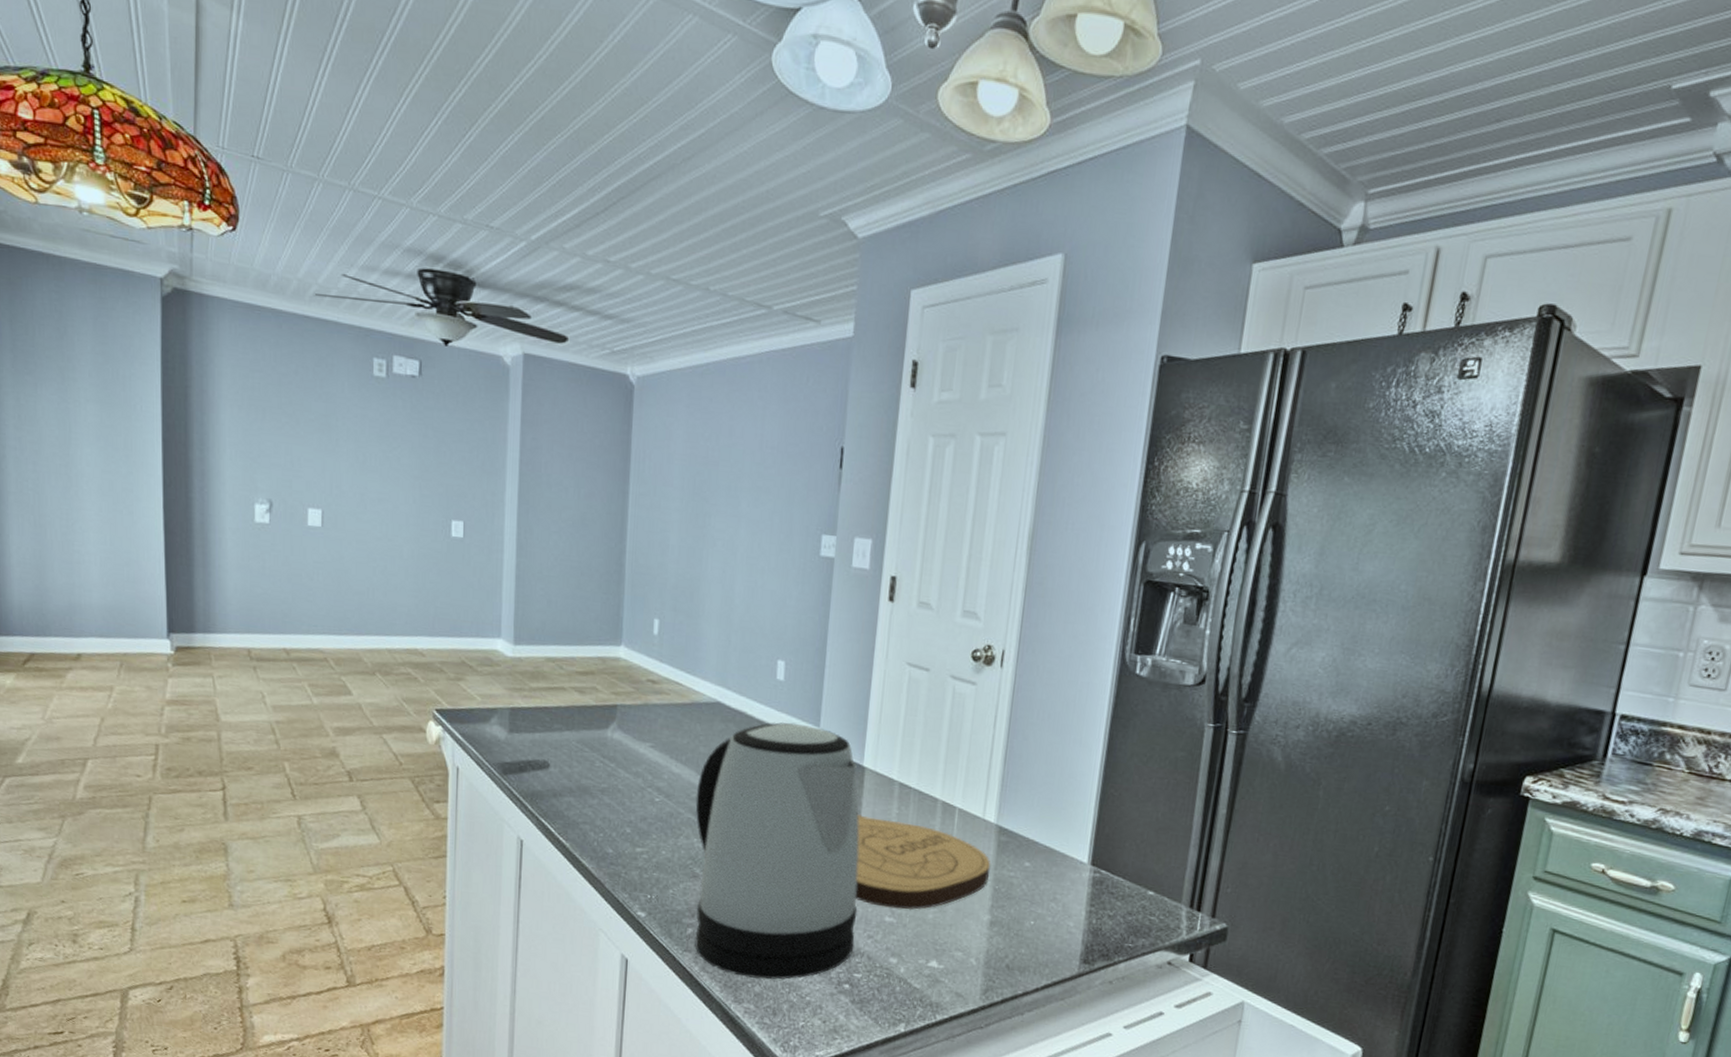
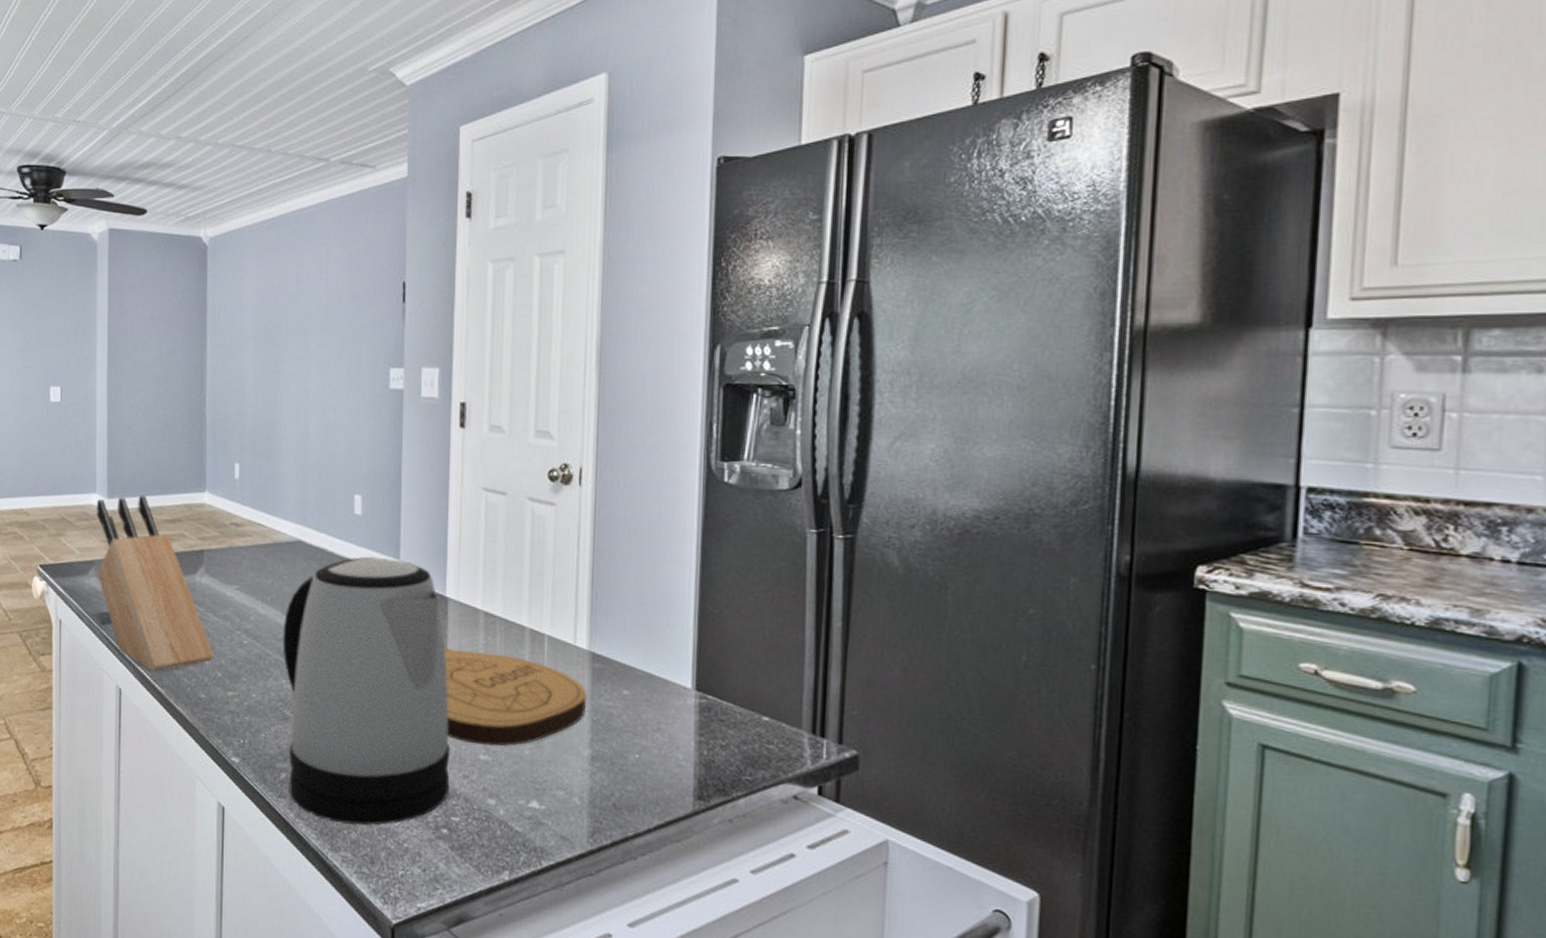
knife block: none [499,644,624,825] -> present [96,495,214,672]

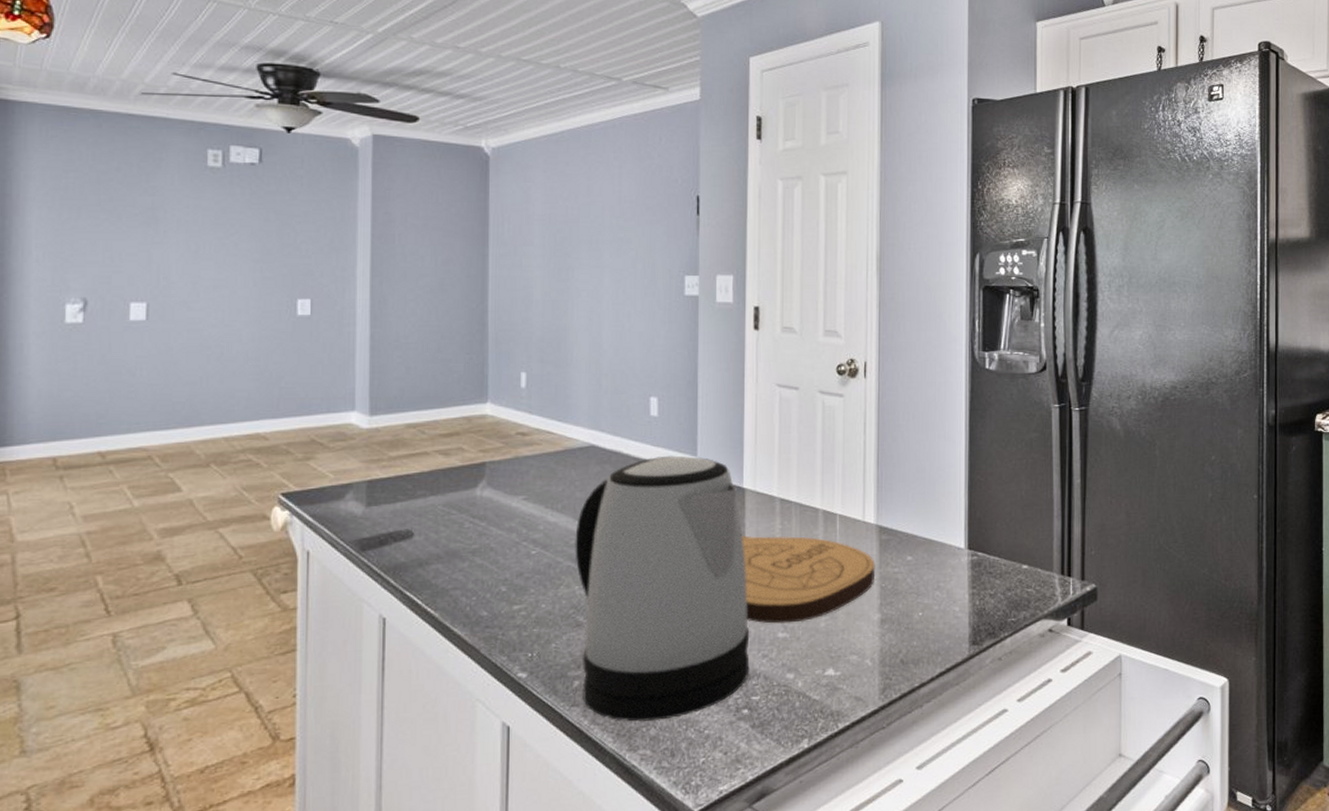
knife block: present [96,495,214,672] -> none [355,410,498,595]

